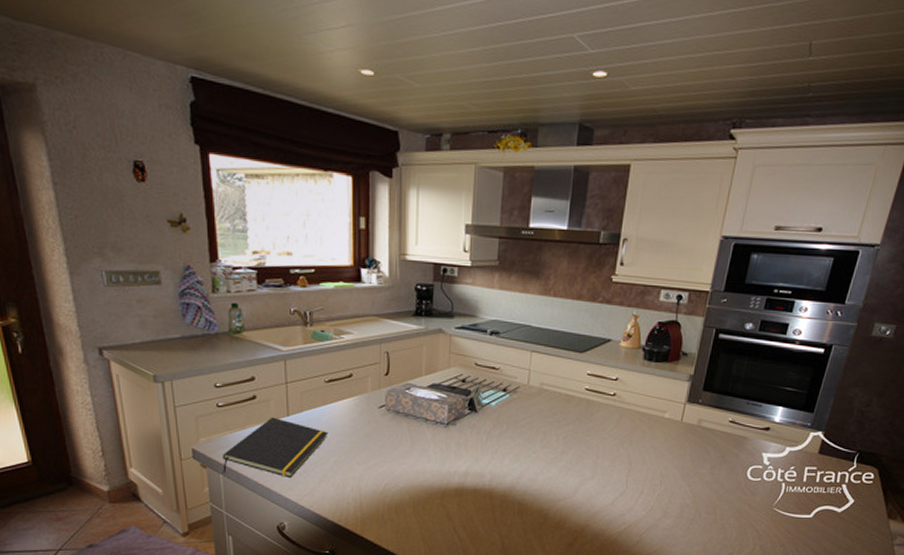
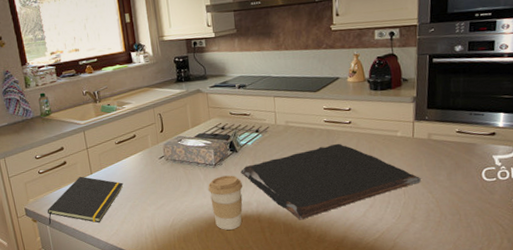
coffee cup: none [435,438,478,504] -> present [208,175,243,230]
cutting board: none [477,417,682,502] -> present [240,143,421,220]

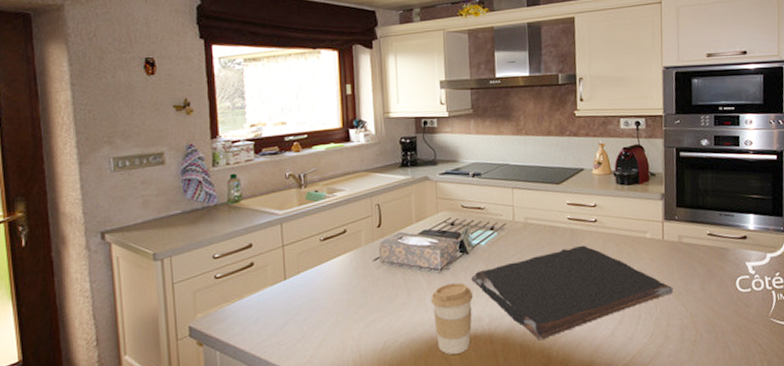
notepad: present [47,176,124,225] -> none [219,282,326,349]

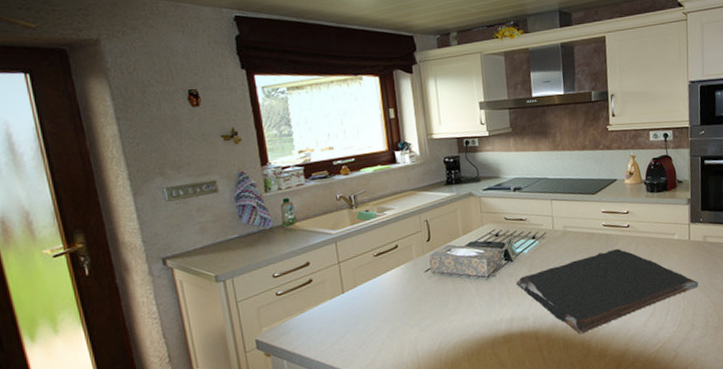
coffee cup: present [431,282,474,355] -> none [480,287,519,351]

